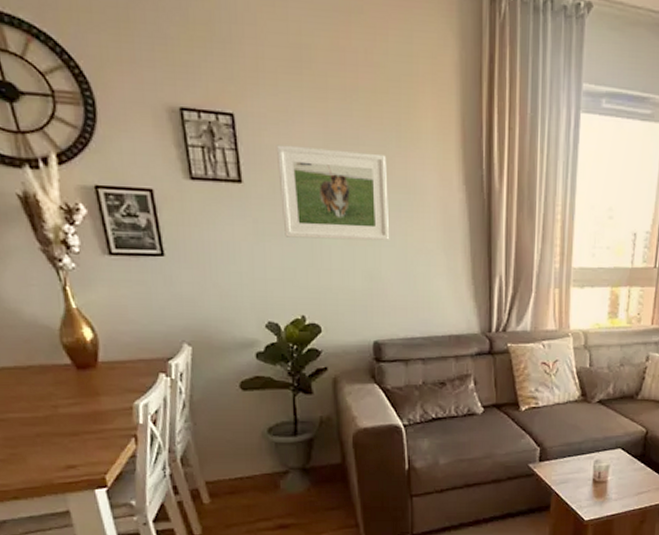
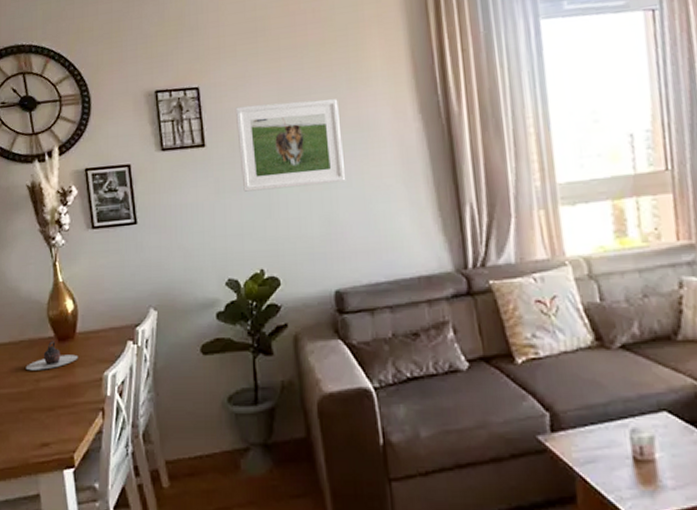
teapot: none [39,368,103,397] -> present [25,341,79,371]

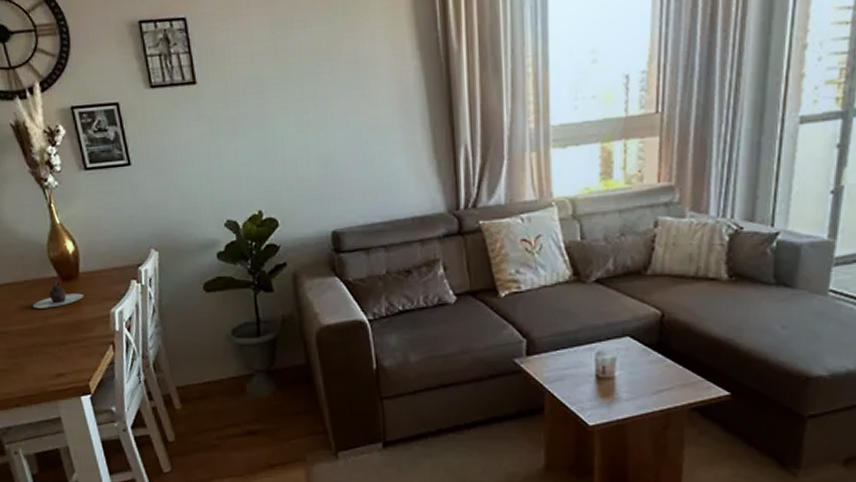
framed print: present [235,98,346,192] -> none [225,33,343,132]

